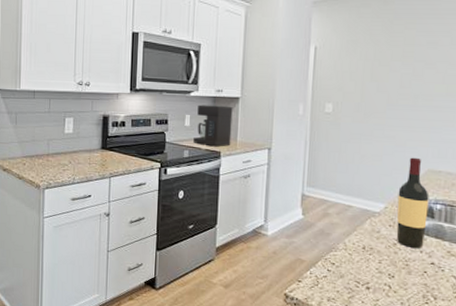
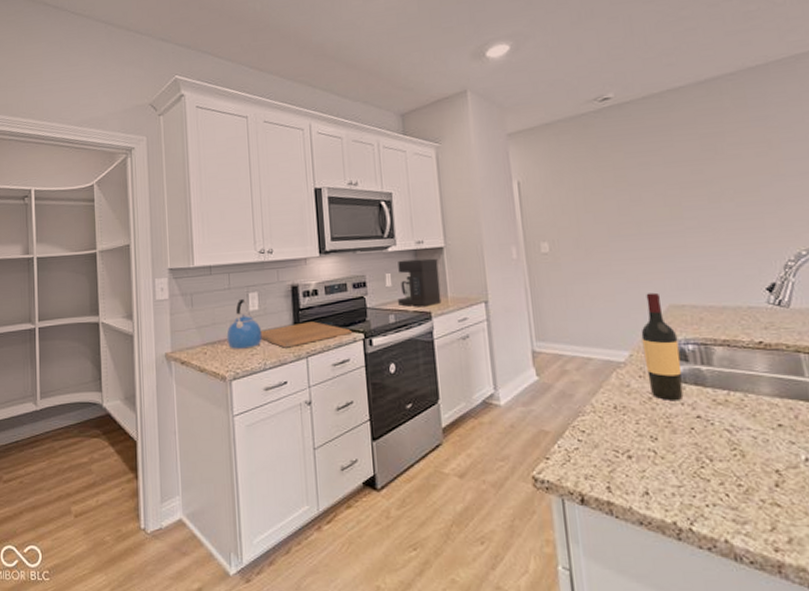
kettle: none [43,122,74,165] -> present [226,298,262,349]
chopping board: none [72,148,151,168] -> present [260,321,353,348]

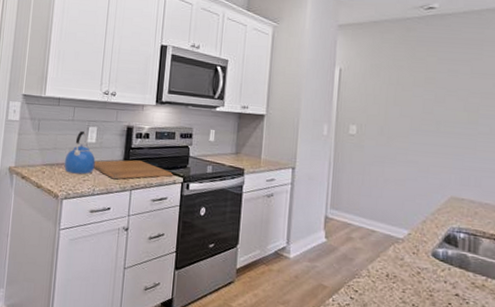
coffee maker: present [398,258,442,307] -> none [217,120,258,164]
wine bottle: present [641,292,684,400] -> none [420,183,453,278]

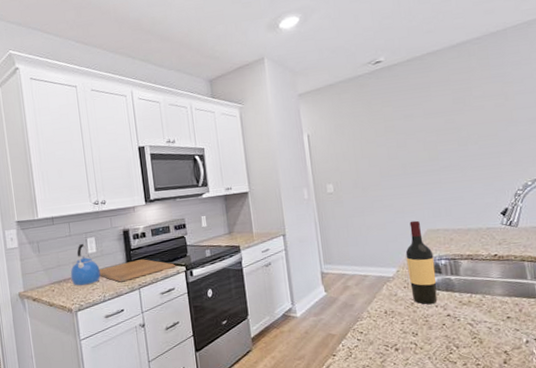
wine bottle: none [420,183,453,278] -> present [405,220,438,304]

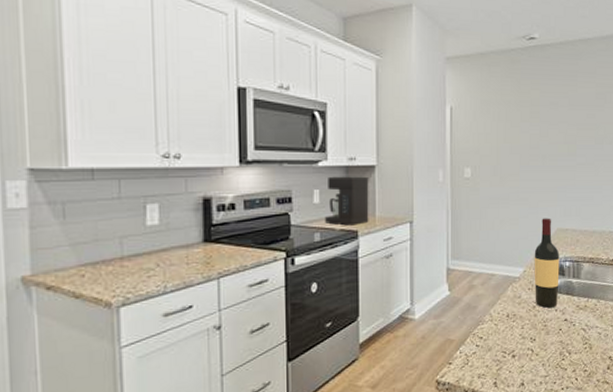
kettle: present [70,243,101,286] -> none [114,210,162,271]
chopping board: present [99,259,176,282] -> none [160,239,273,269]
coffee maker: none [211,201,248,242] -> present [325,176,369,226]

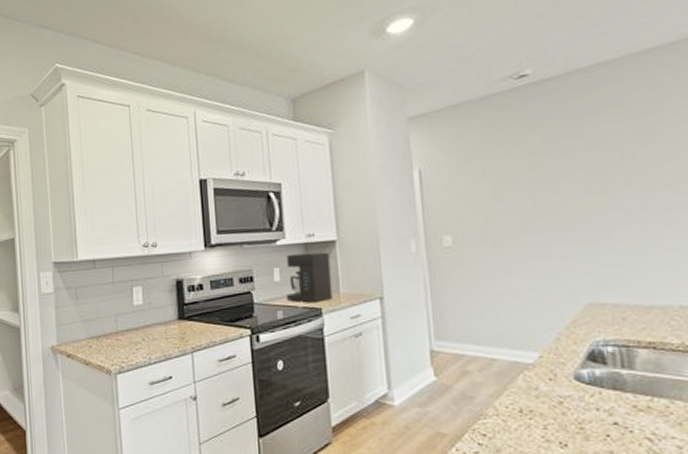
wine bottle: present [534,218,560,308] -> none [553,289,600,405]

